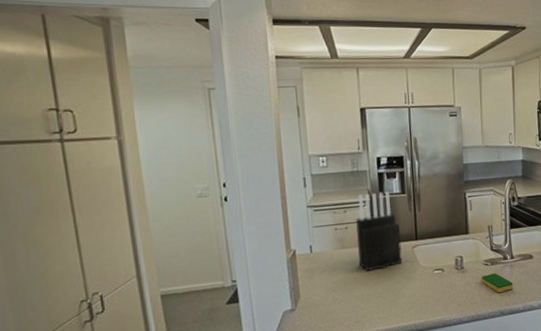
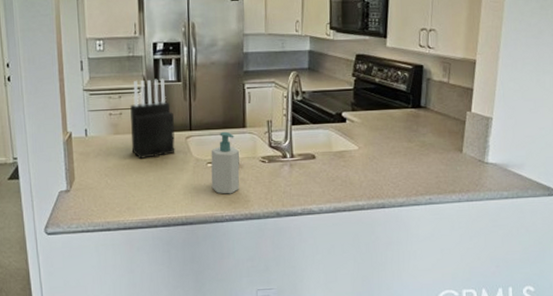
soap bottle: none [437,238,465,299] -> present [211,131,240,194]
dish sponge: present [481,273,513,293] -> none [257,171,292,193]

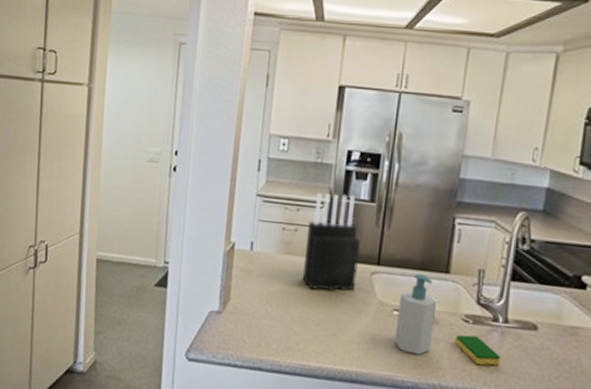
dish sponge: none [257,171,292,193] -> present [455,334,500,366]

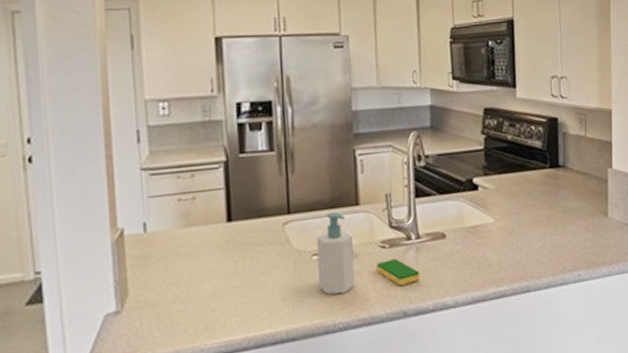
knife block: present [302,193,360,292] -> none [207,148,269,258]

